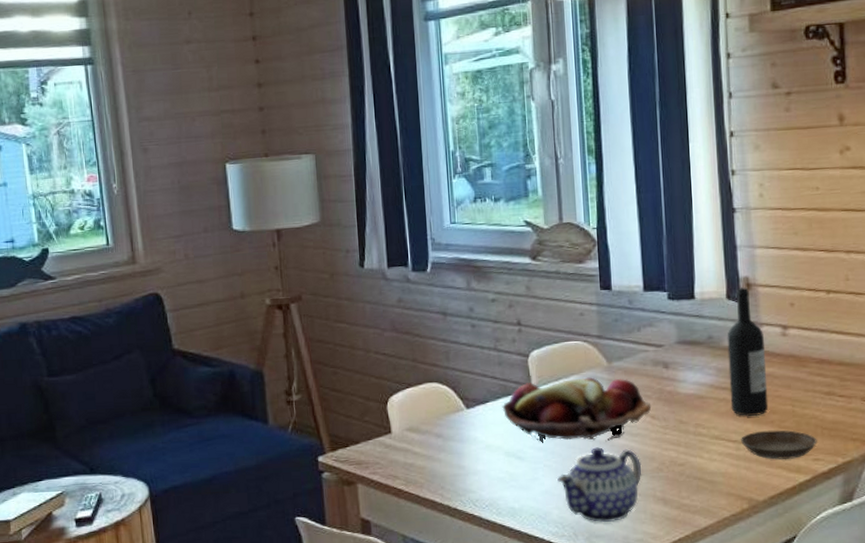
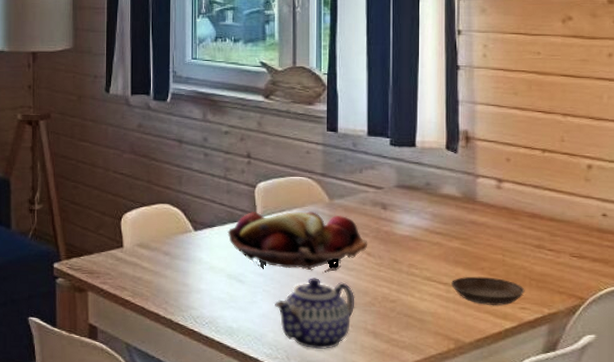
wine bottle: present [727,286,769,417] -> none [443,139,480,262]

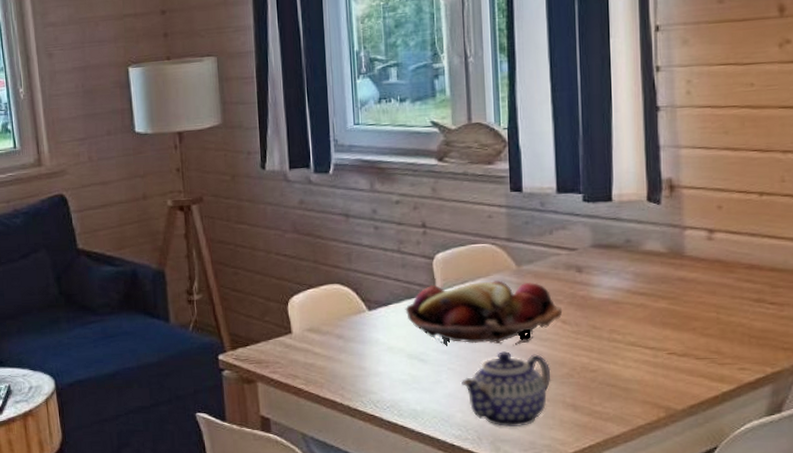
saucer: present [452,276,525,306] -> none [659,337,744,369]

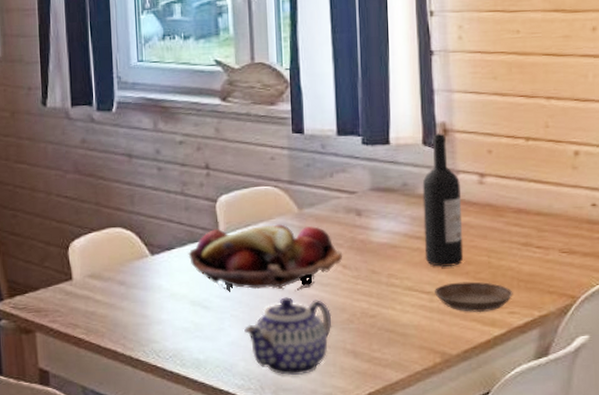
wine bottle: none [646,188,691,323] -> present [422,132,464,267]
saucer: none [659,337,744,369] -> present [435,281,513,313]

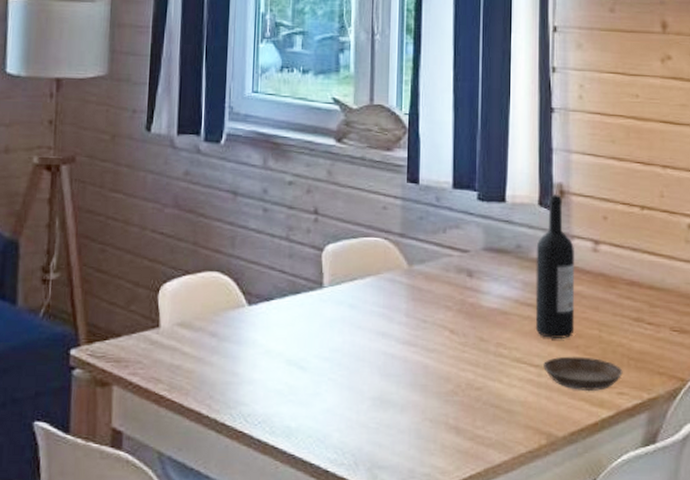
fruit basket: present [188,224,343,291] -> none [288,280,451,355]
teapot: present [244,297,332,375] -> none [342,362,436,451]

